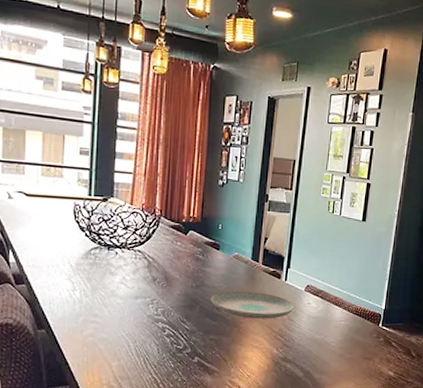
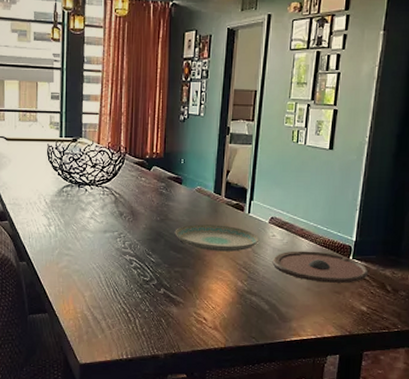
plate: none [307,318,396,349] -> present [272,251,369,283]

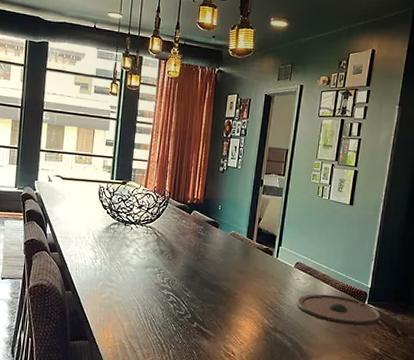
plate: present [175,224,260,252] -> none [209,265,286,292]

